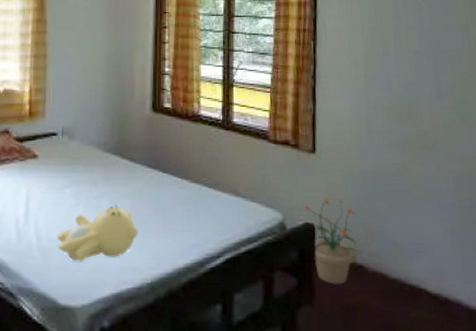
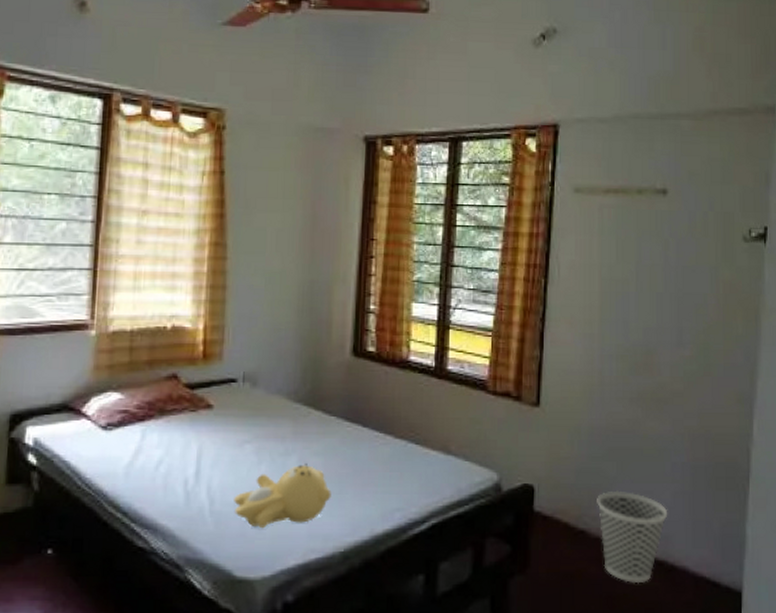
potted plant: present [304,198,362,284] -> none [523,456,585,551]
wastebasket: none [372,229,439,316] -> present [597,490,668,584]

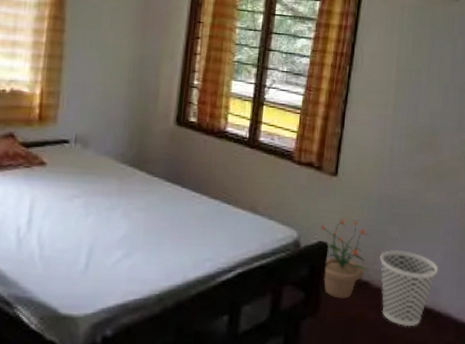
teddy bear: present [234,464,332,529] -> none [62,217,151,273]
potted plant: none [523,456,585,551] -> present [320,218,370,299]

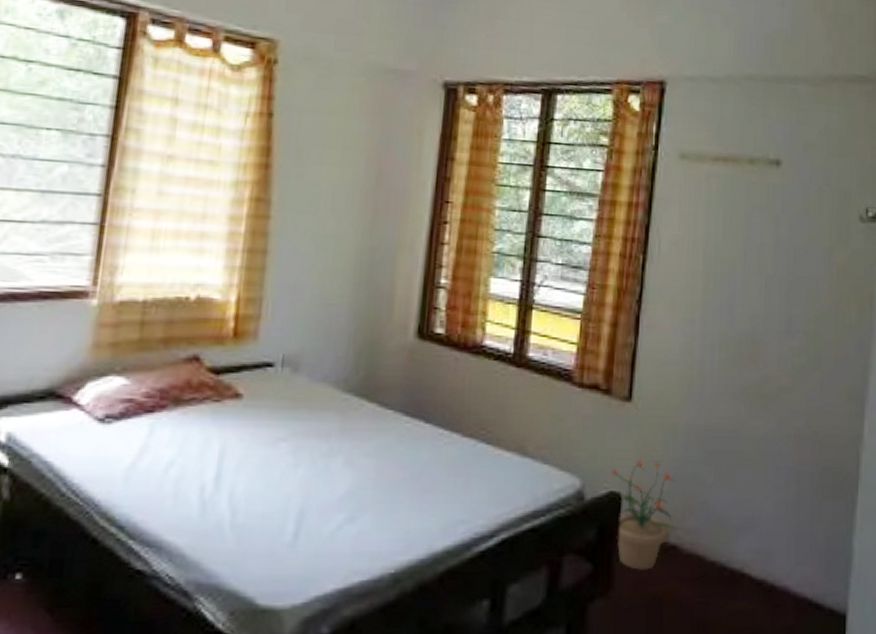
wastebasket: present [380,249,439,327] -> none [691,499,770,607]

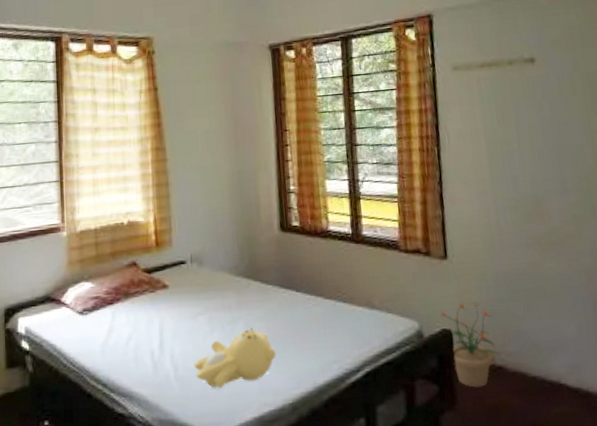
teddy bear: none [262,467,383,546] -> present [194,328,276,389]

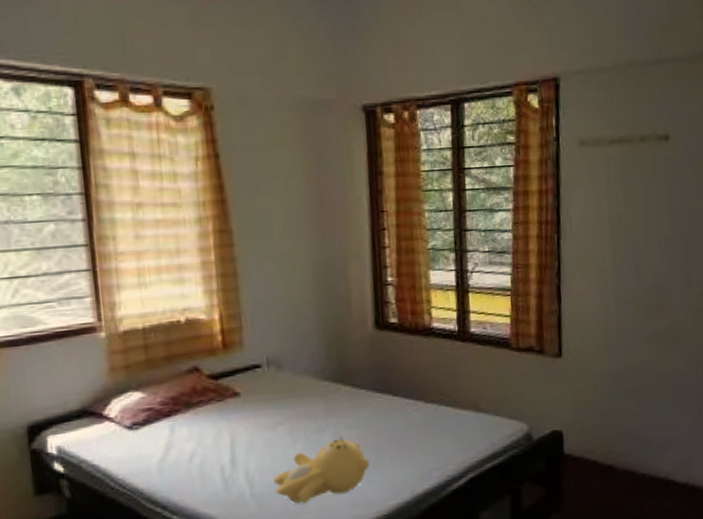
potted plant: present [440,302,501,388] -> none [551,402,612,488]

